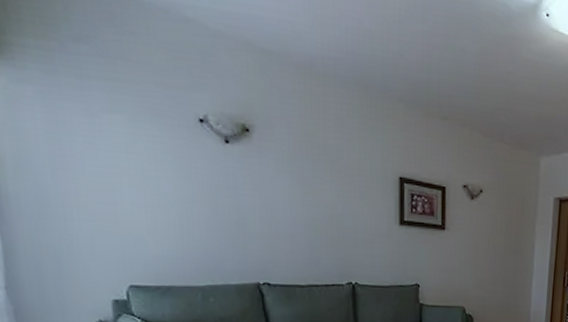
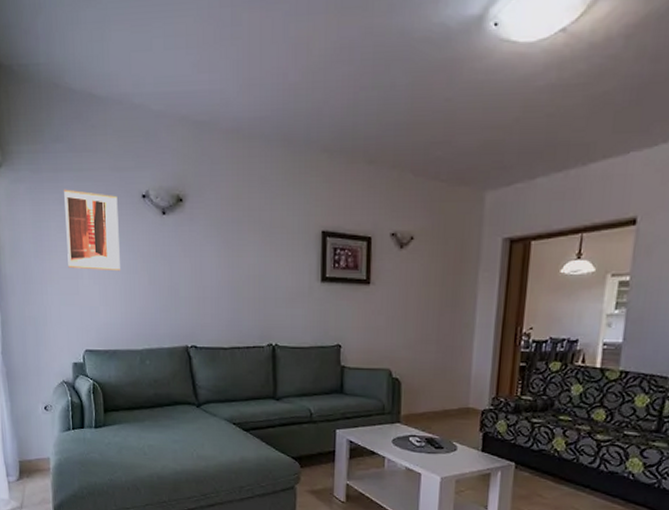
wall art: none [92,99,174,200] -> present [64,189,120,272]

